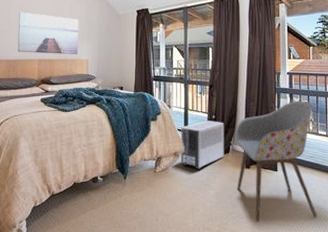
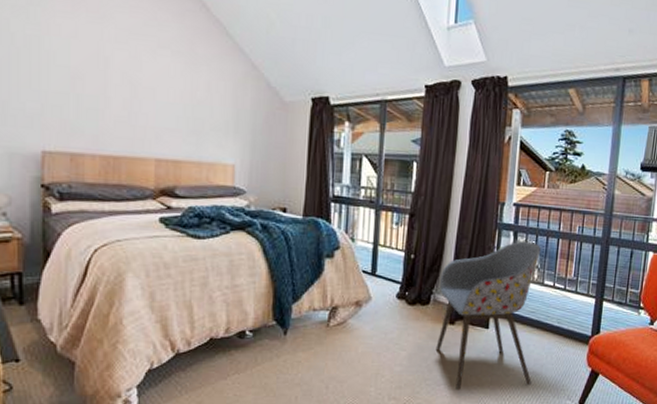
wall art: present [17,12,78,55] -> none [120,81,220,157]
air purifier: present [180,121,225,169] -> none [363,261,426,324]

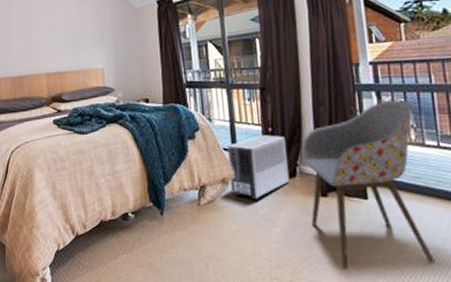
air purifier: none [363,261,426,324] -> present [228,135,290,200]

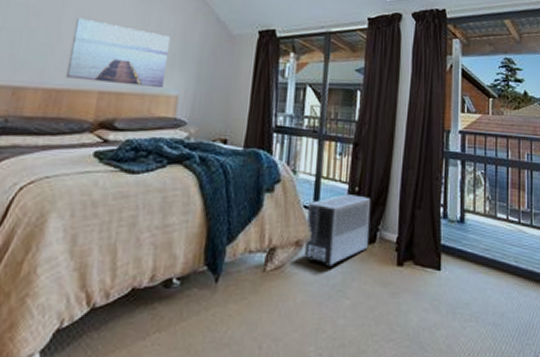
wall art: none [20,18,91,67] -> present [65,17,170,88]
chair: present [303,99,435,270] -> none [383,170,492,348]

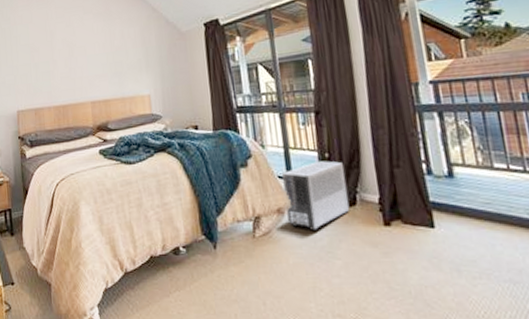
wall art: present [65,17,170,88] -> none [63,45,137,95]

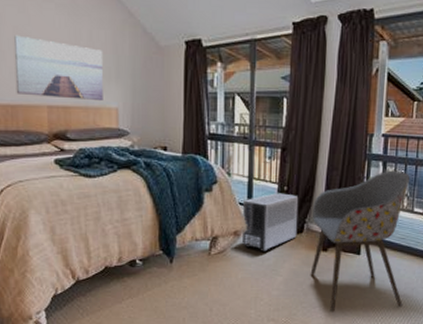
wall art: none [63,45,137,95] -> present [14,35,103,102]
chair: none [362,120,512,306] -> present [310,170,409,313]

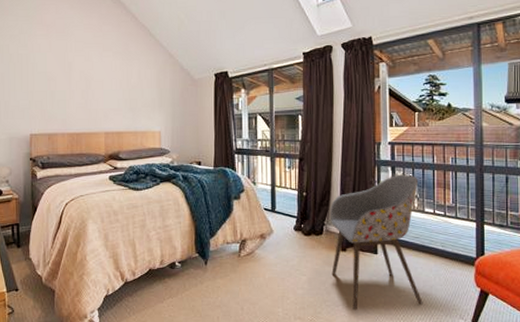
wall art: present [14,35,103,102] -> none [80,78,149,127]
air purifier: present [241,193,299,251] -> none [267,198,317,253]

